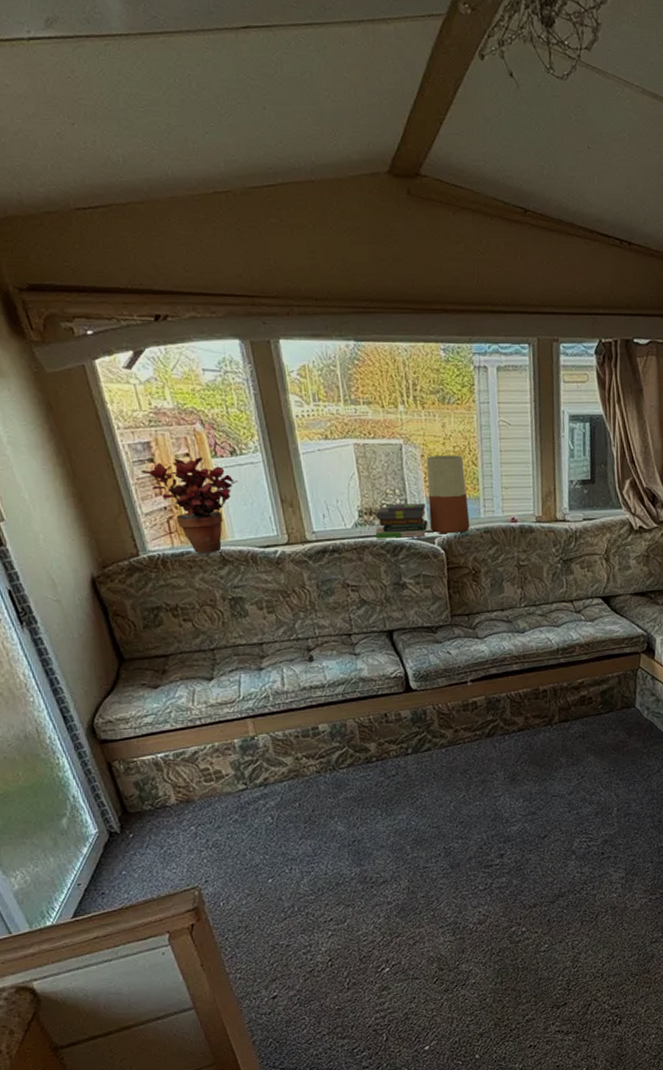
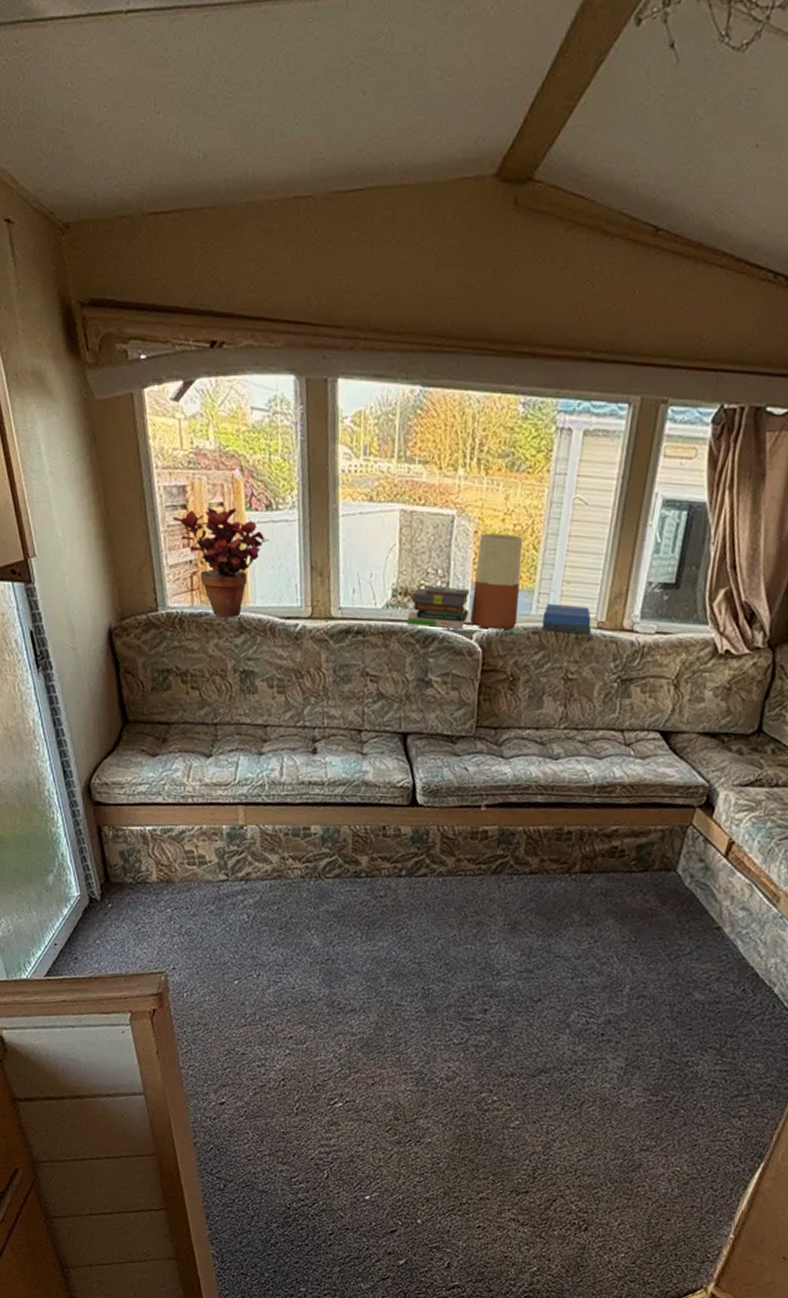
books: none [490,506,532,529] -> present [541,603,592,635]

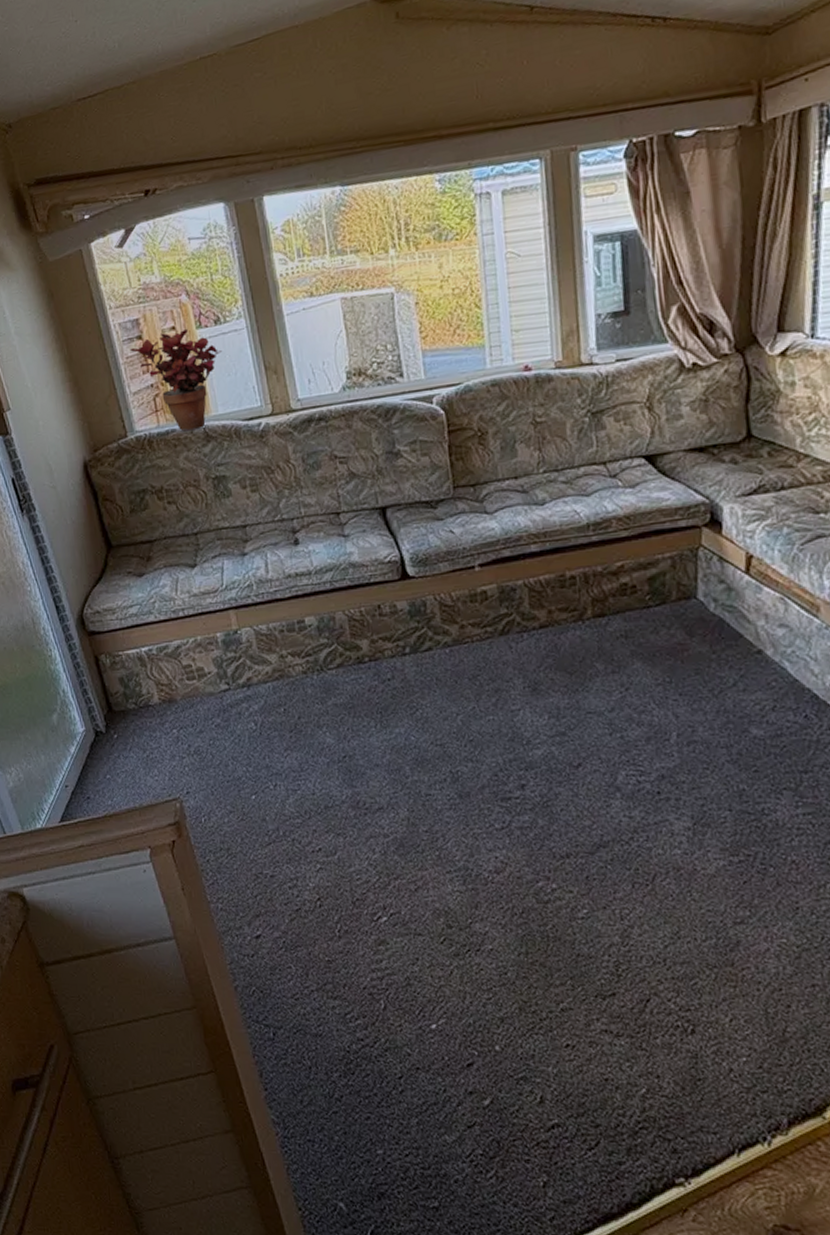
books: present [406,587,470,629] -> none [365,357,425,403]
vase: present [470,533,524,631] -> none [421,297,474,392]
books: present [541,603,592,635] -> none [498,350,551,381]

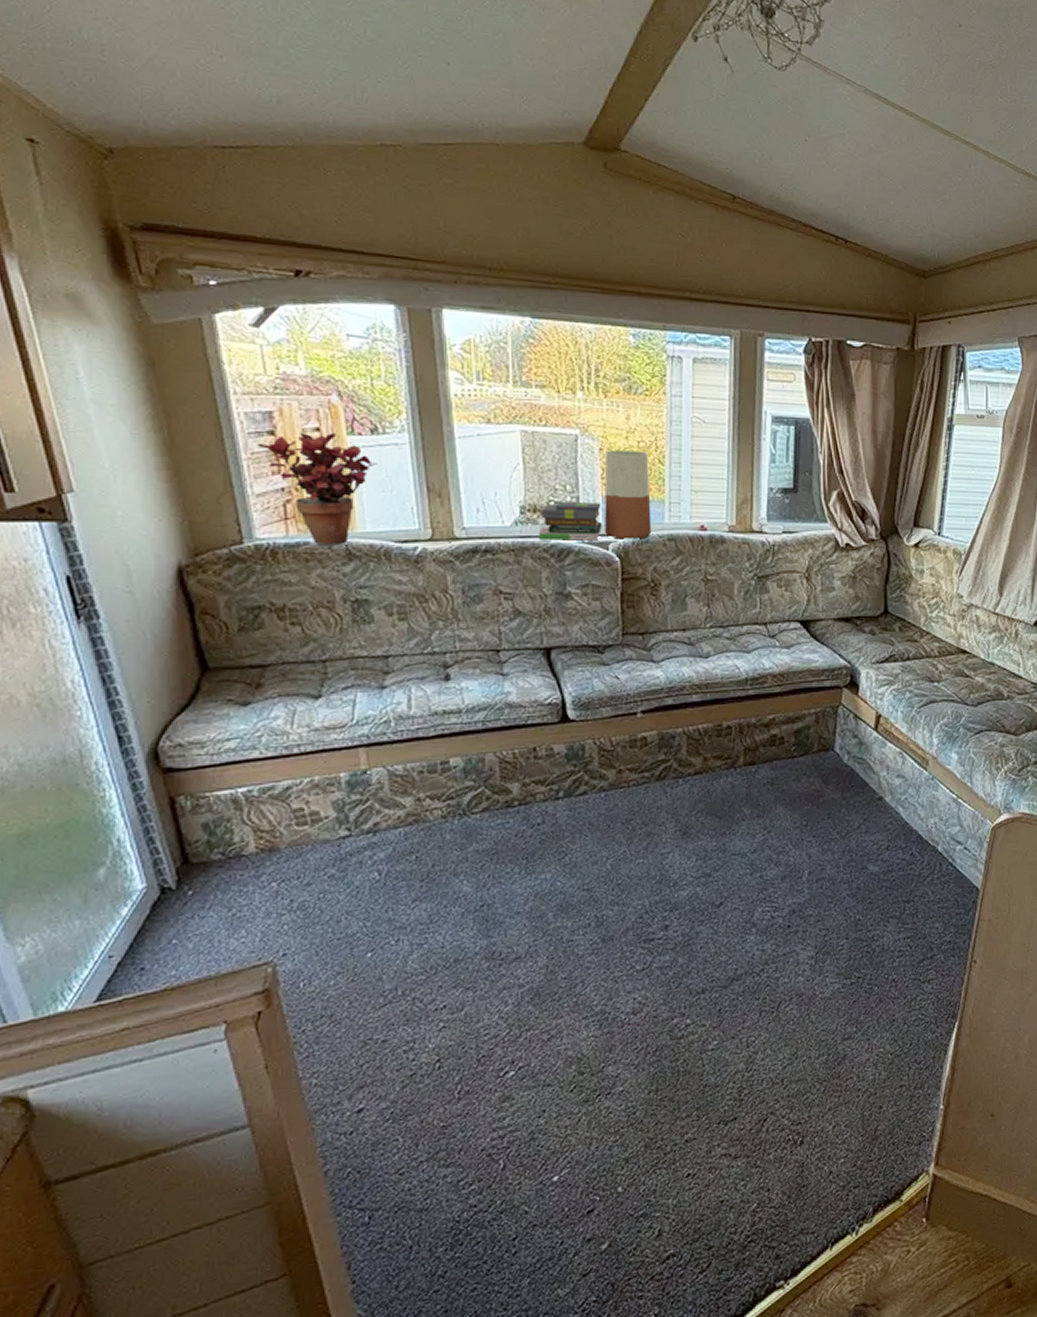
books: none [365,357,425,403] -> present [538,502,602,541]
vase: none [421,297,474,392] -> present [604,450,652,539]

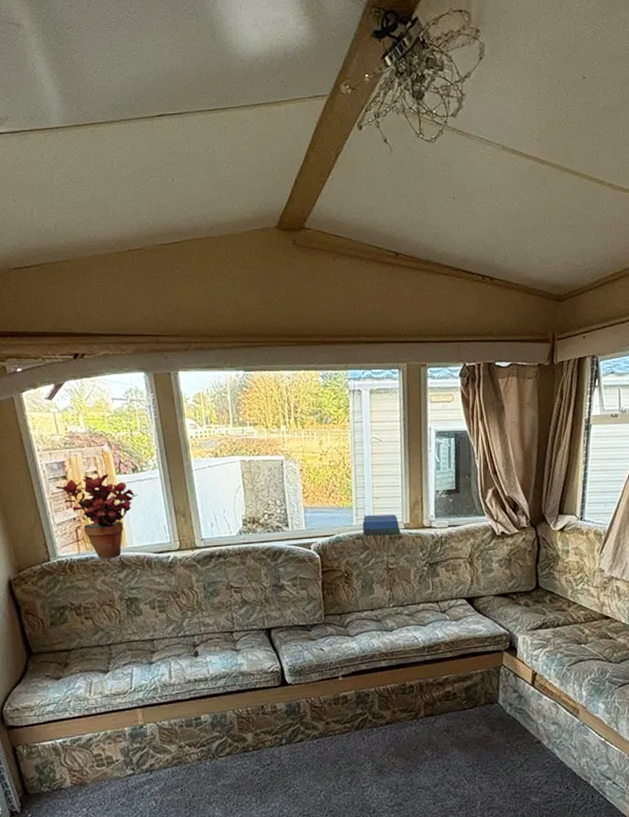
books: present [538,502,602,541] -> none [257,512,305,545]
vase: present [604,450,652,539] -> none [305,469,344,541]
books: none [676,511,724,538] -> present [362,514,401,535]

